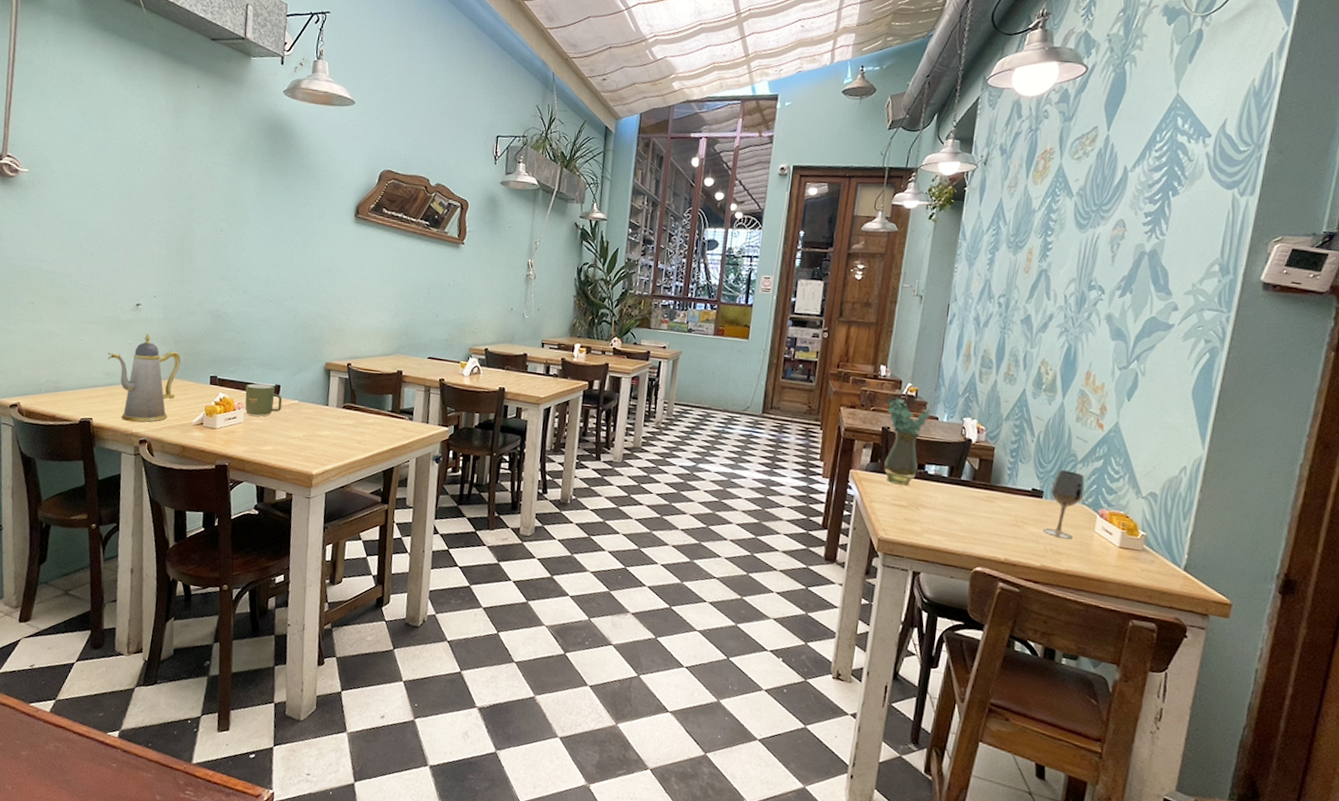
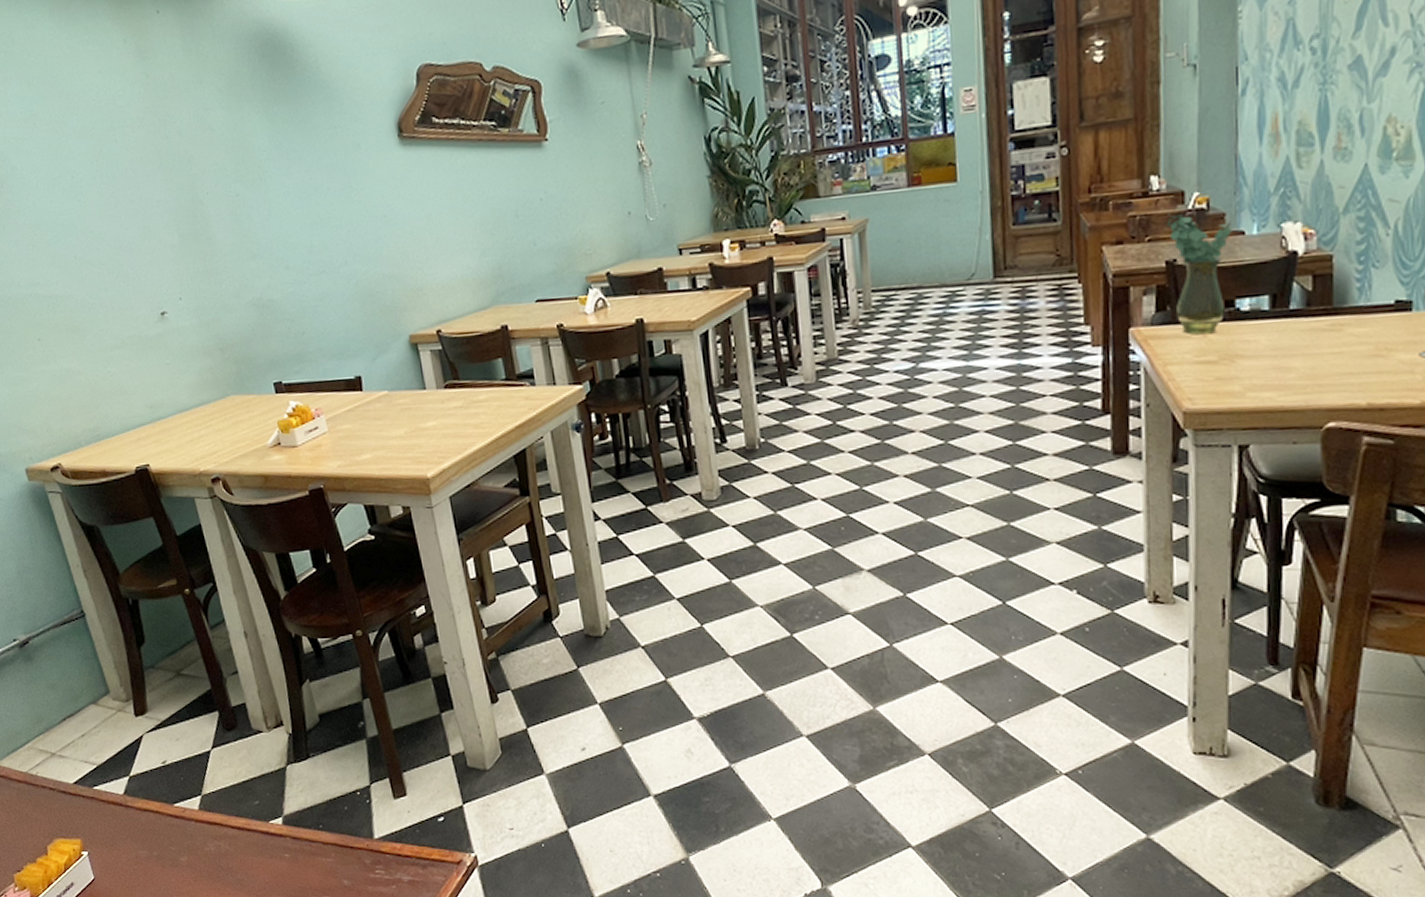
coffee pot: present [107,333,182,423] -> none [144,347,238,459]
mug: present [245,383,283,417] -> none [319,377,370,421]

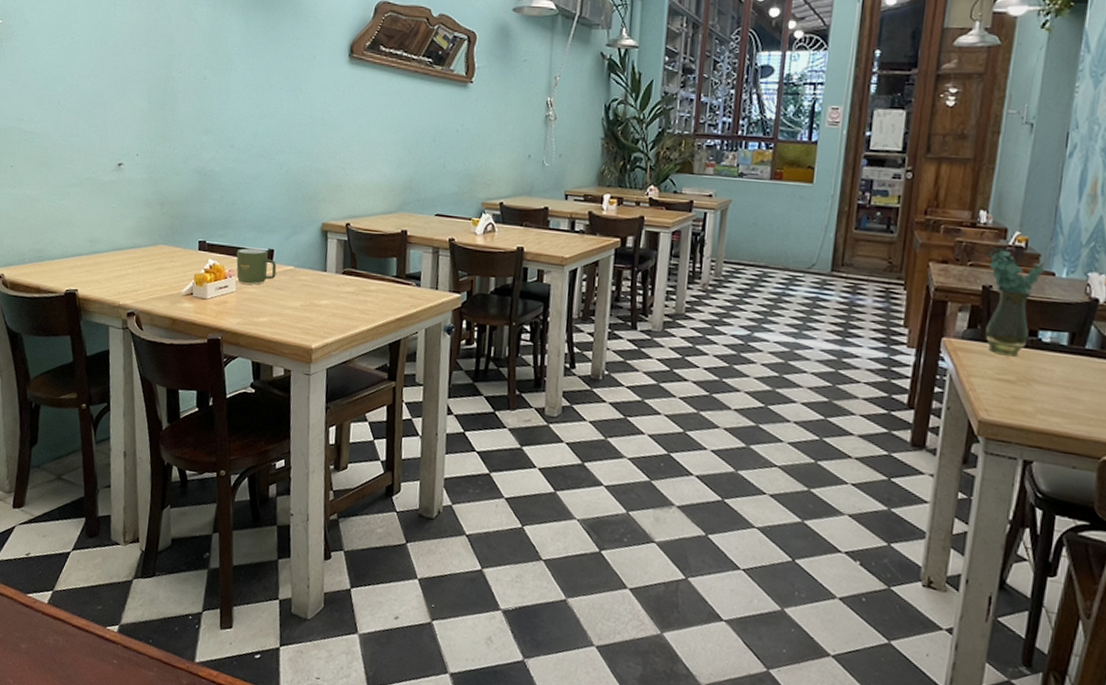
mug: none [319,377,370,421] -> present [236,248,277,285]

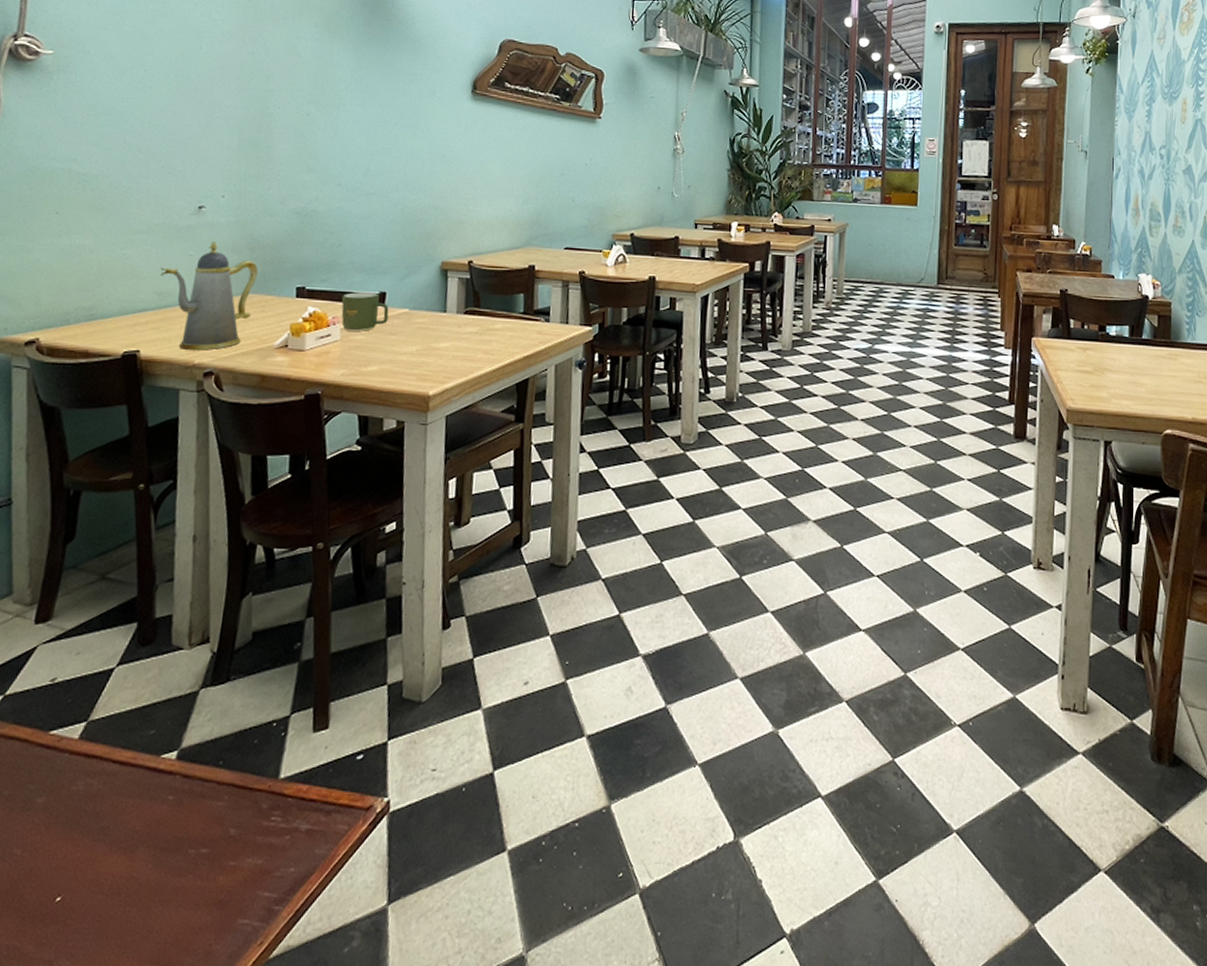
coffee pot: none [91,196,168,293] -> present [160,241,259,350]
vase: present [985,244,1045,357] -> none [1063,253,1106,350]

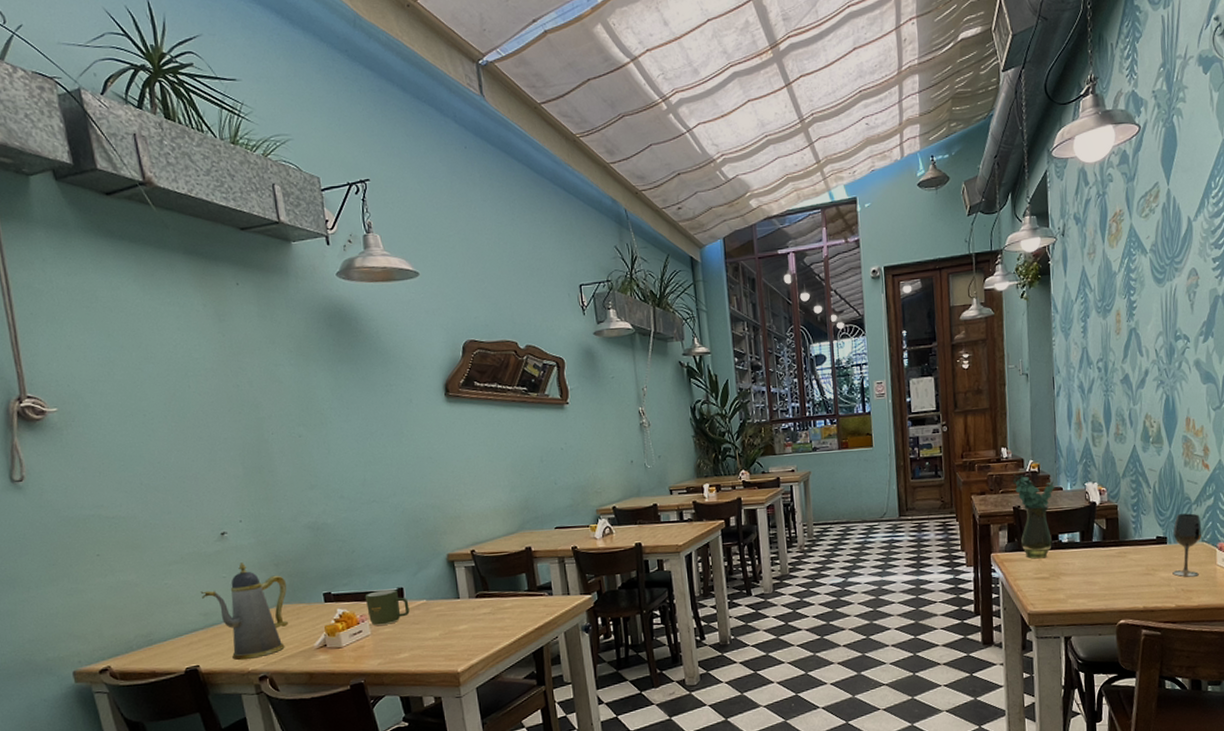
vase: none [1063,253,1106,350] -> present [1013,473,1054,559]

